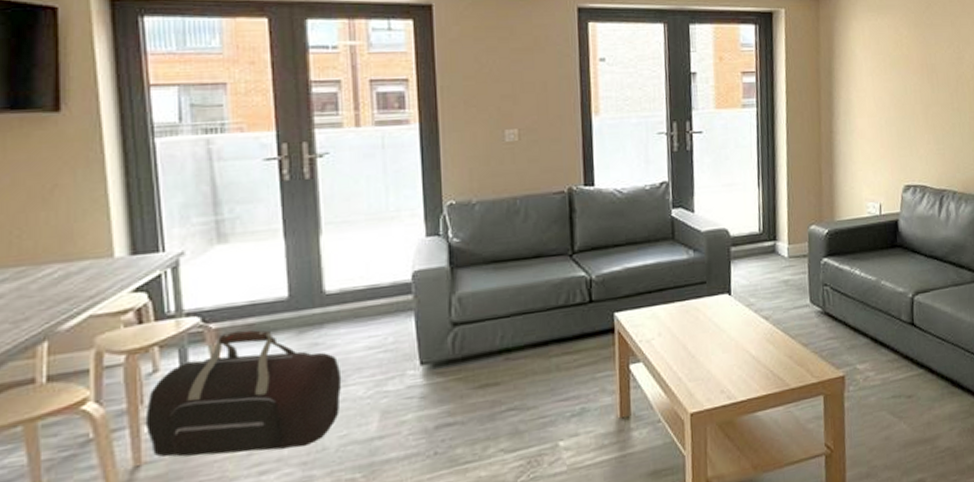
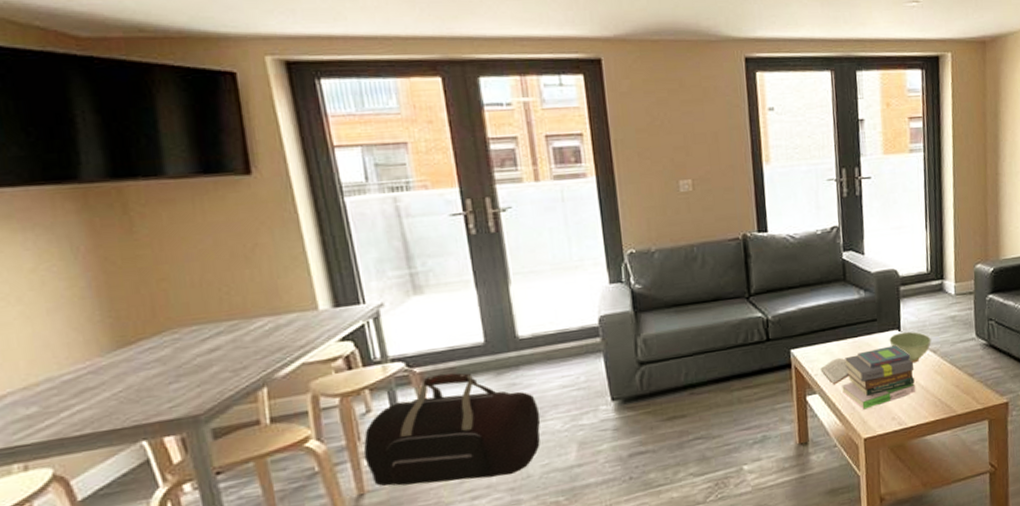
magazine: none [645,322,676,353] -> present [820,357,849,385]
books: none [668,310,747,381] -> present [842,345,916,410]
bowl: none [719,296,763,331] -> present [889,331,931,364]

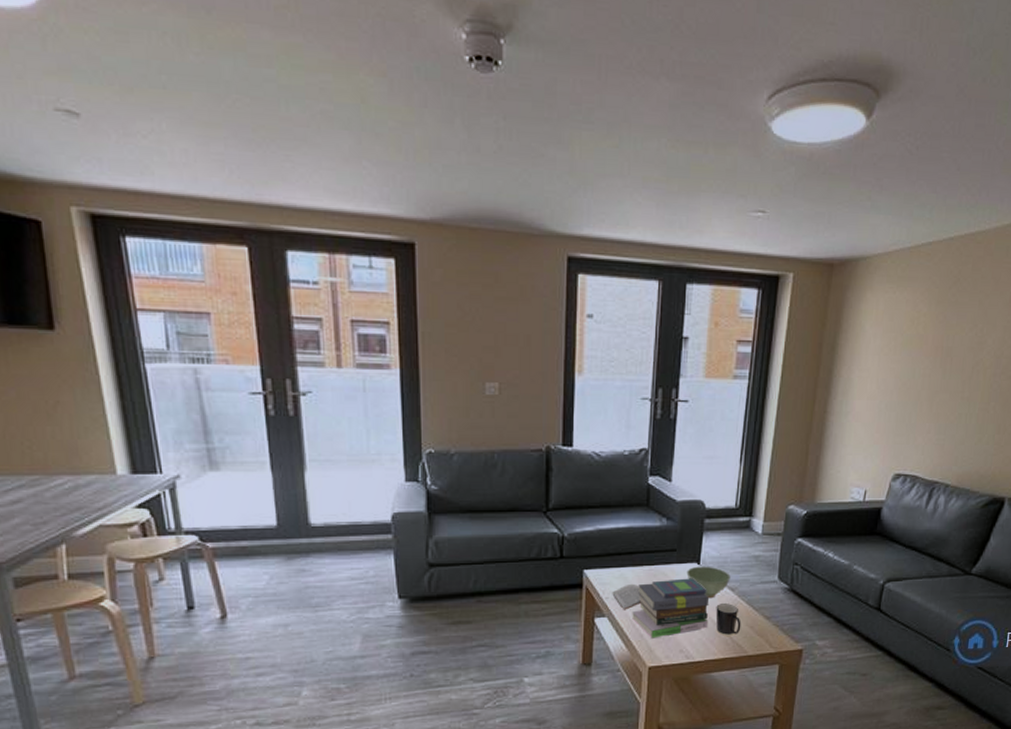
duffel bag: present [363,372,541,487] -> none [155,551,327,658]
mug: none [921,365,948,399] -> present [715,603,741,636]

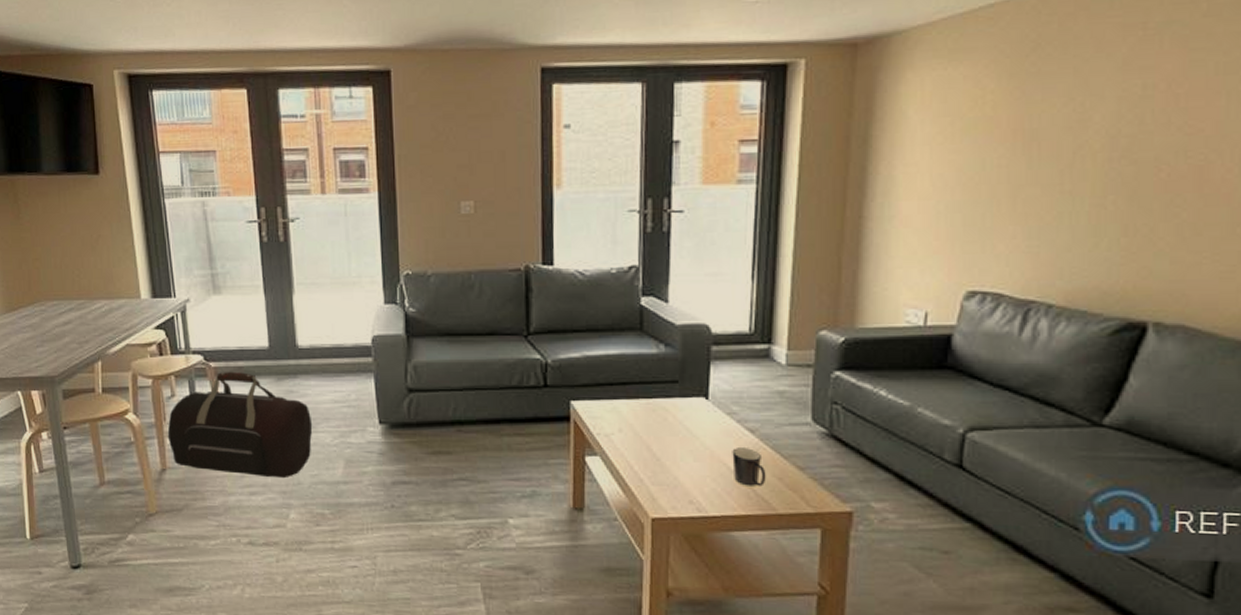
duffel bag: none [155,551,327,658] -> present [167,371,313,479]
magazine: present [612,583,641,610] -> none [604,418,638,449]
books: present [632,578,709,639] -> none [629,415,724,485]
bowl: present [686,566,731,599] -> none [692,401,749,441]

